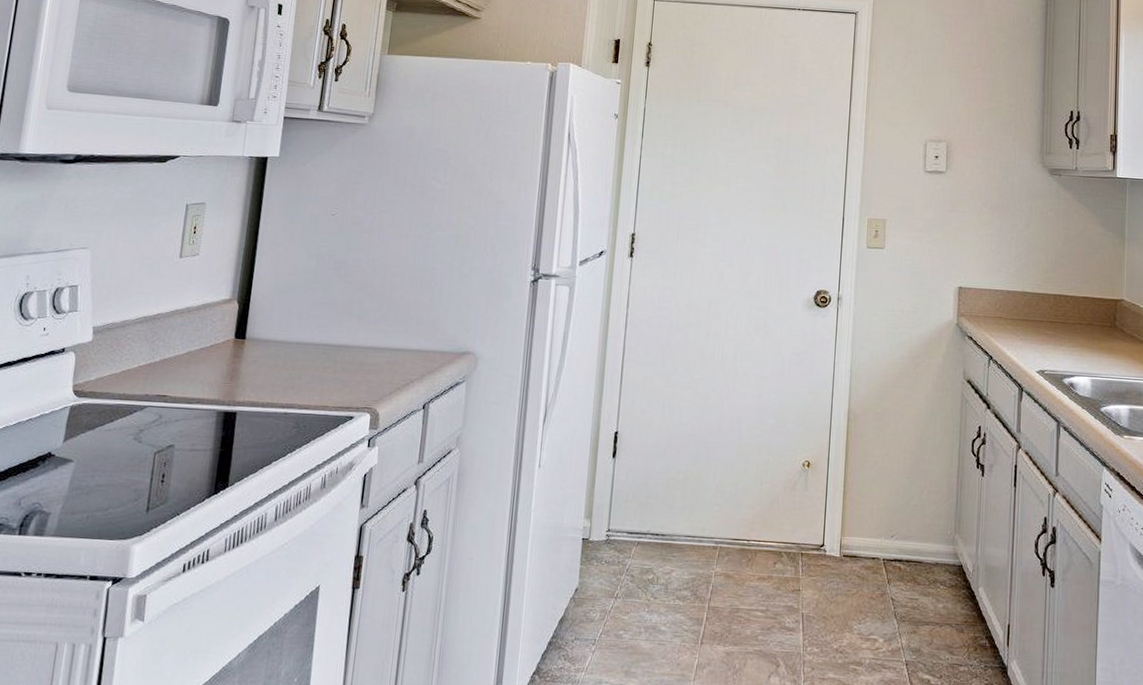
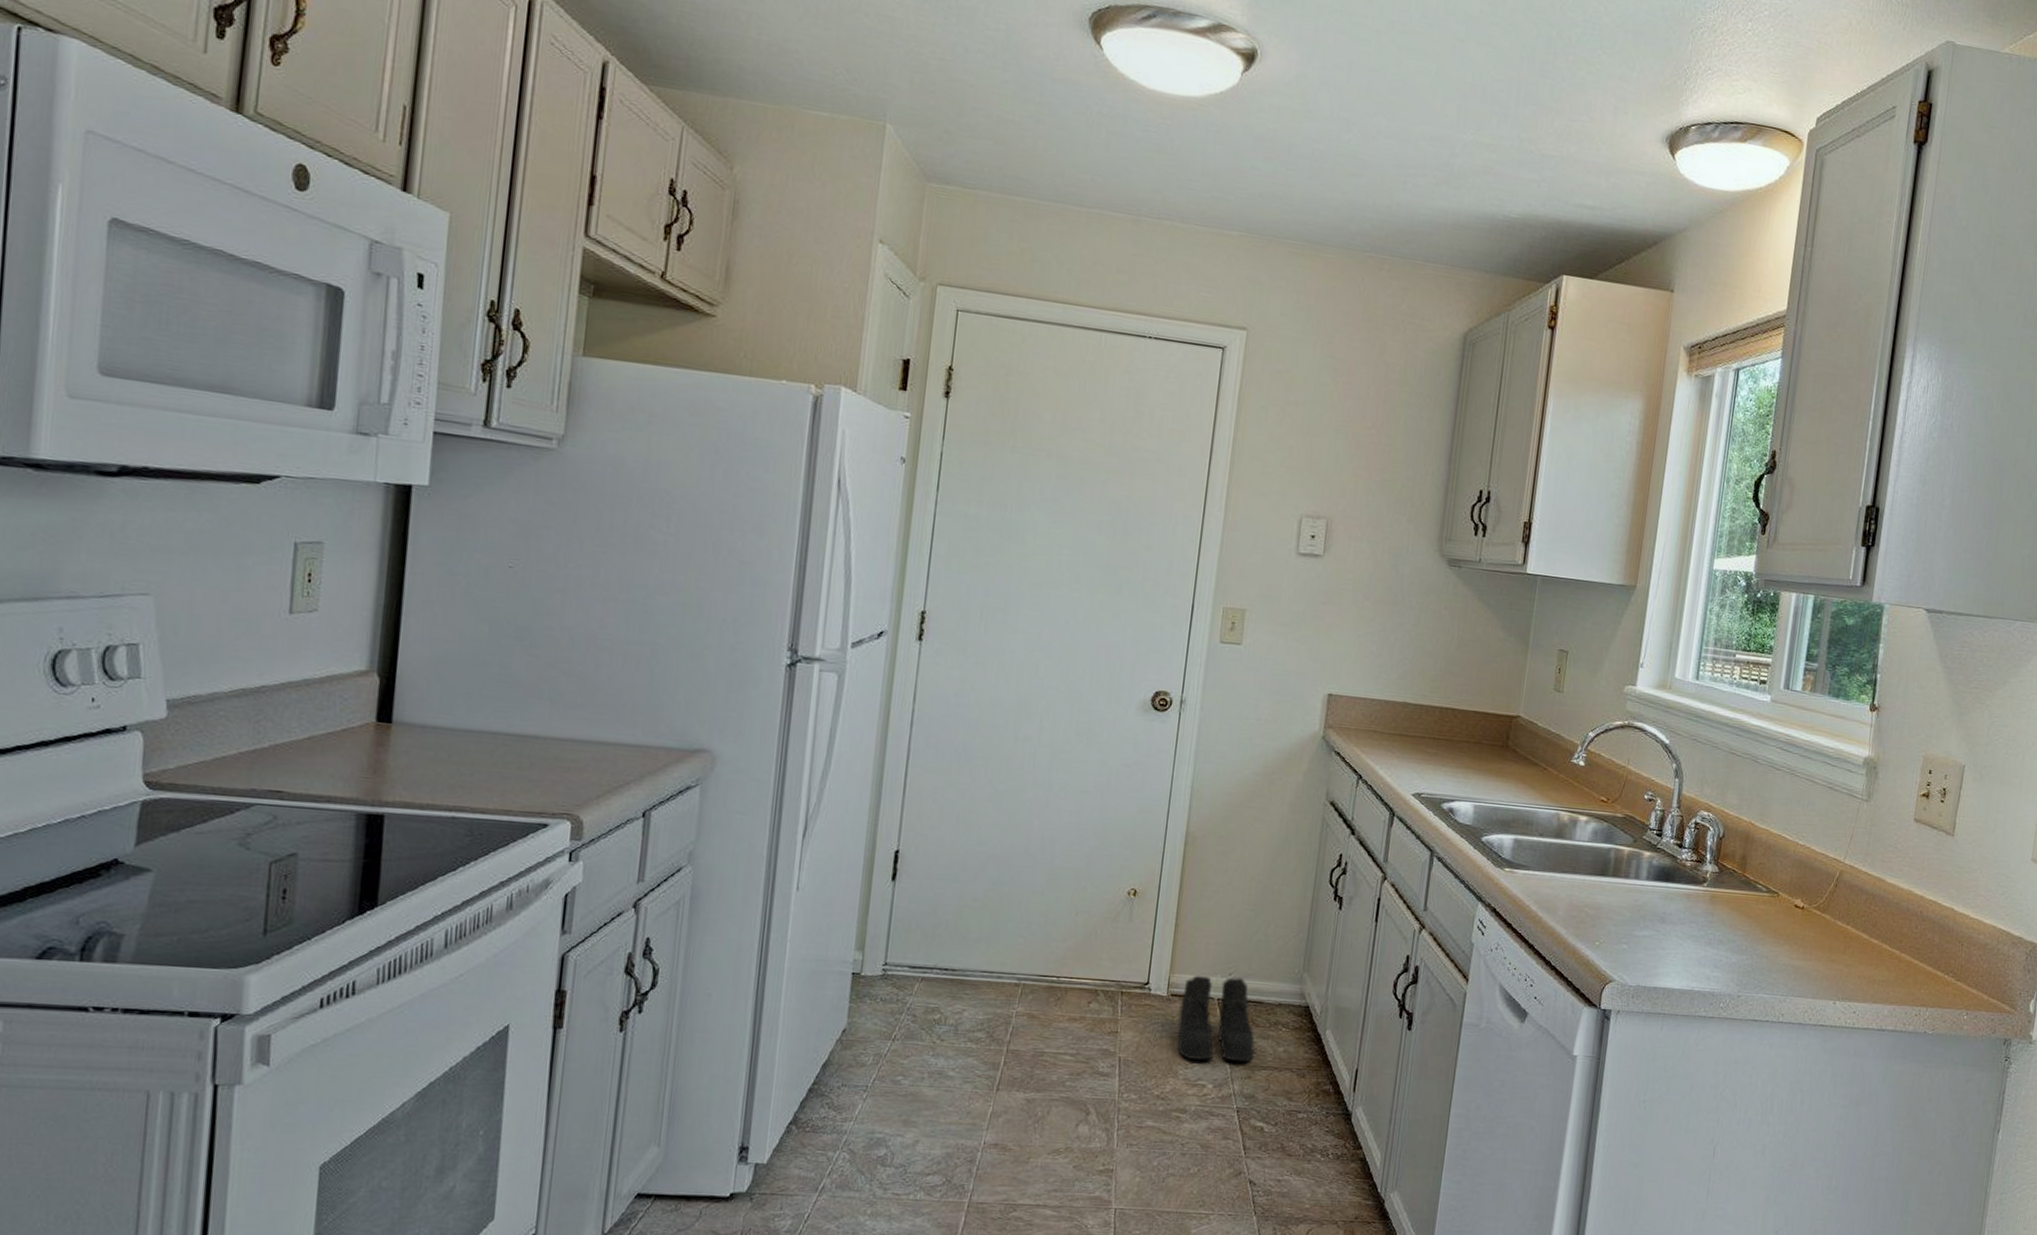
boots: none [850,537,918,618] -> present [1177,975,1255,1062]

